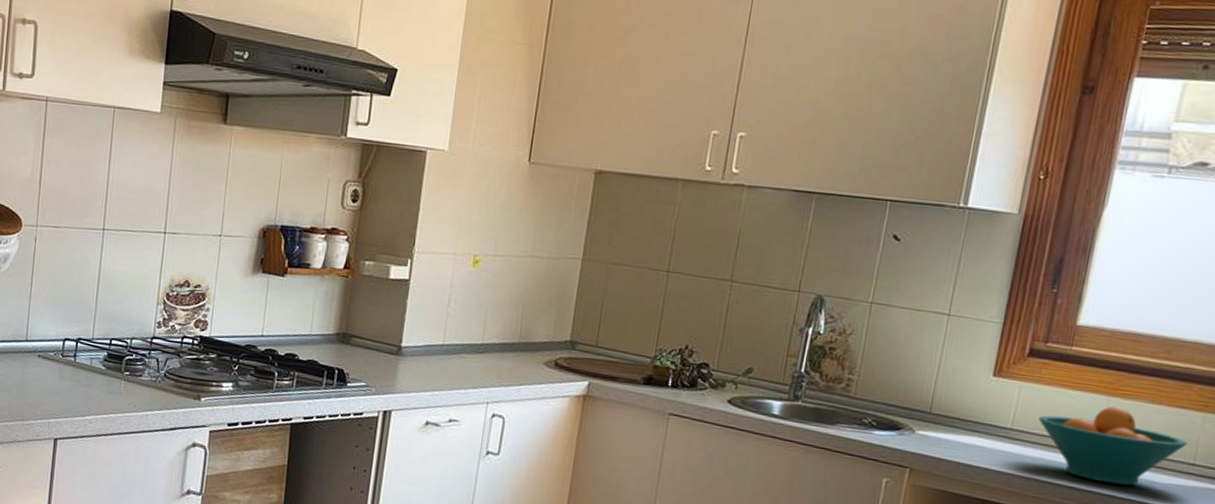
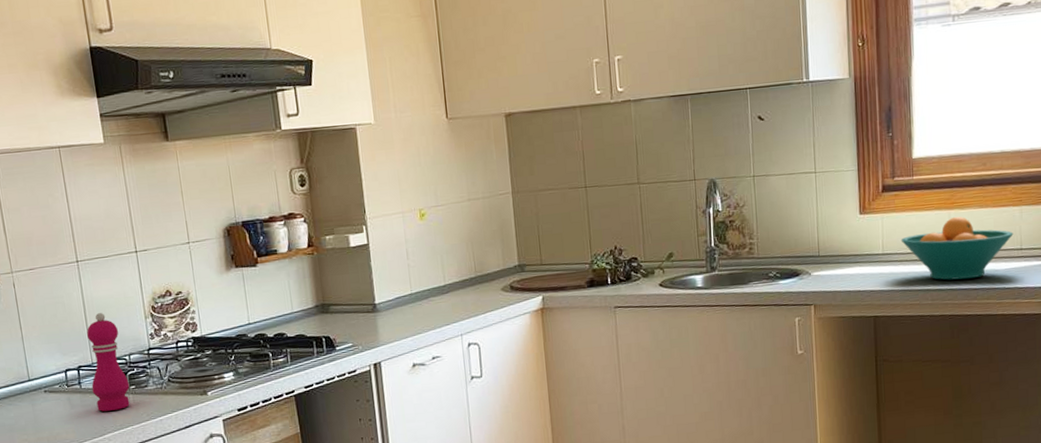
pepper mill: none [85,288,127,394] -> present [86,313,130,412]

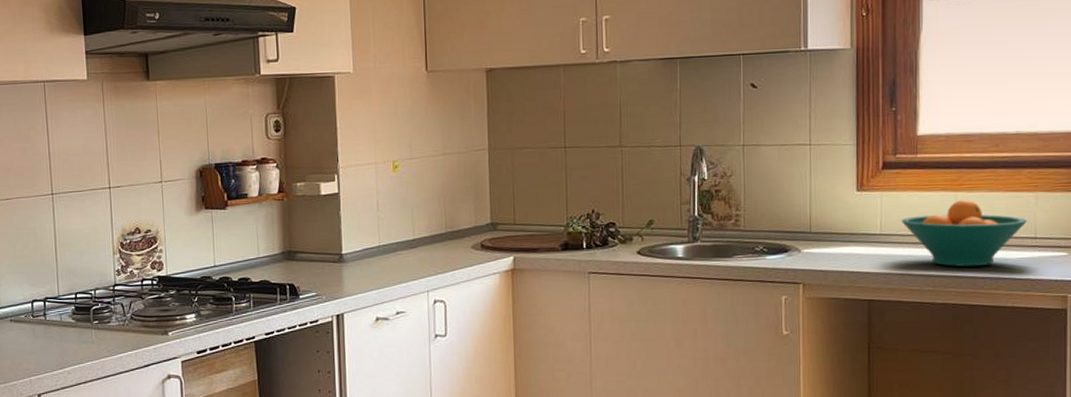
pepper mill: present [86,313,130,412] -> none [56,246,93,344]

